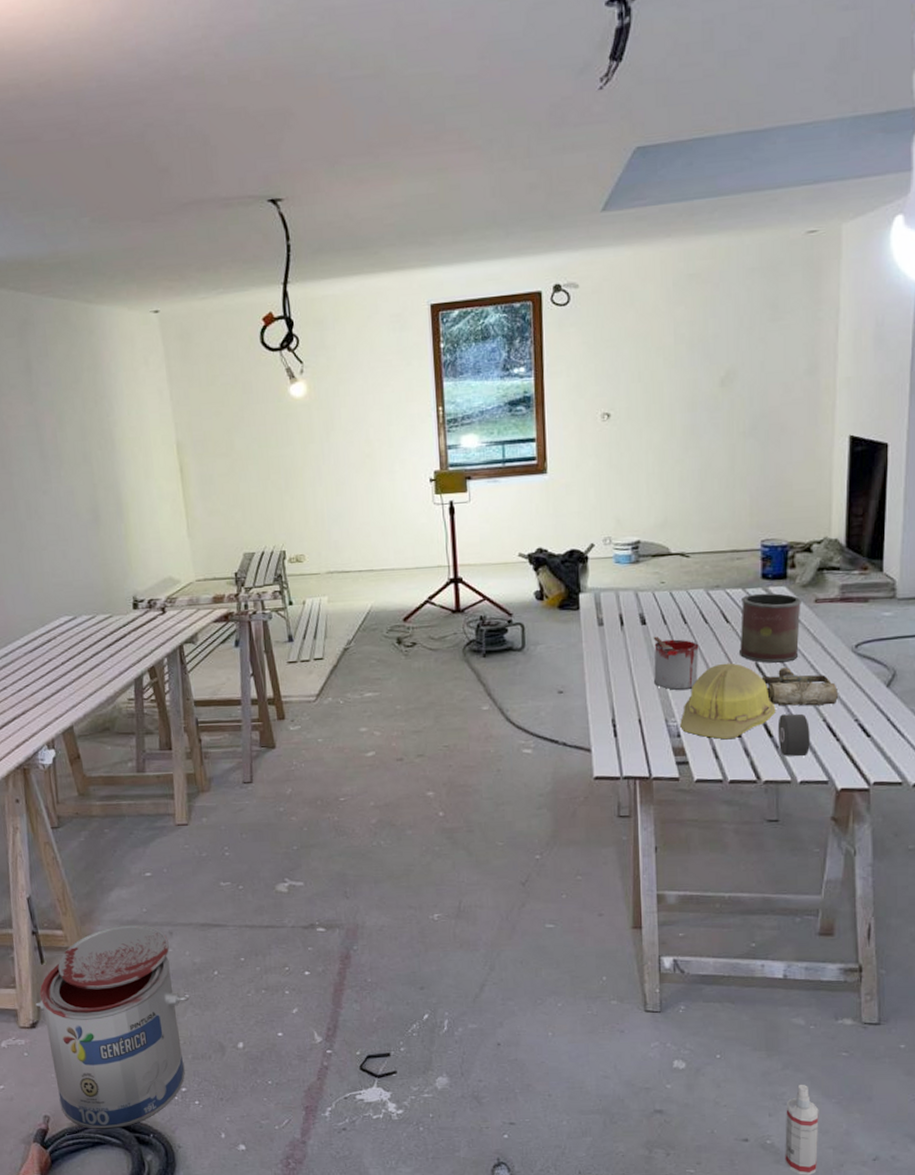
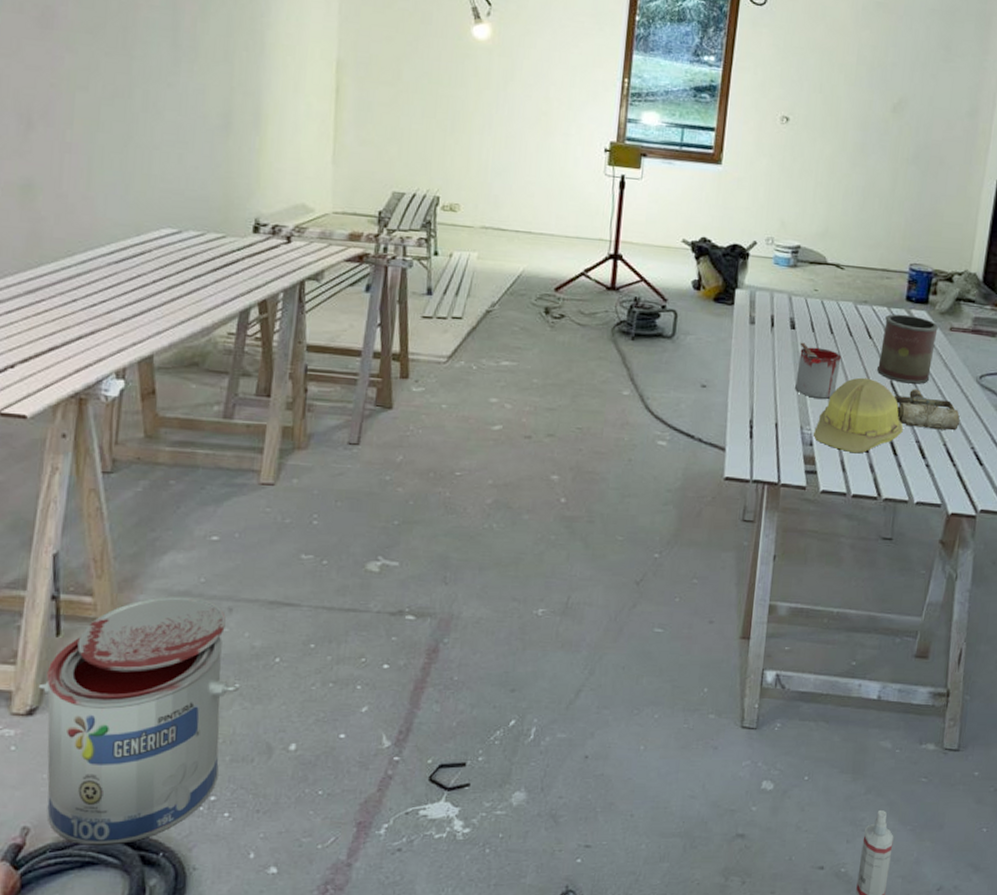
duct tape: present [777,713,810,757] -> none [901,434,931,478]

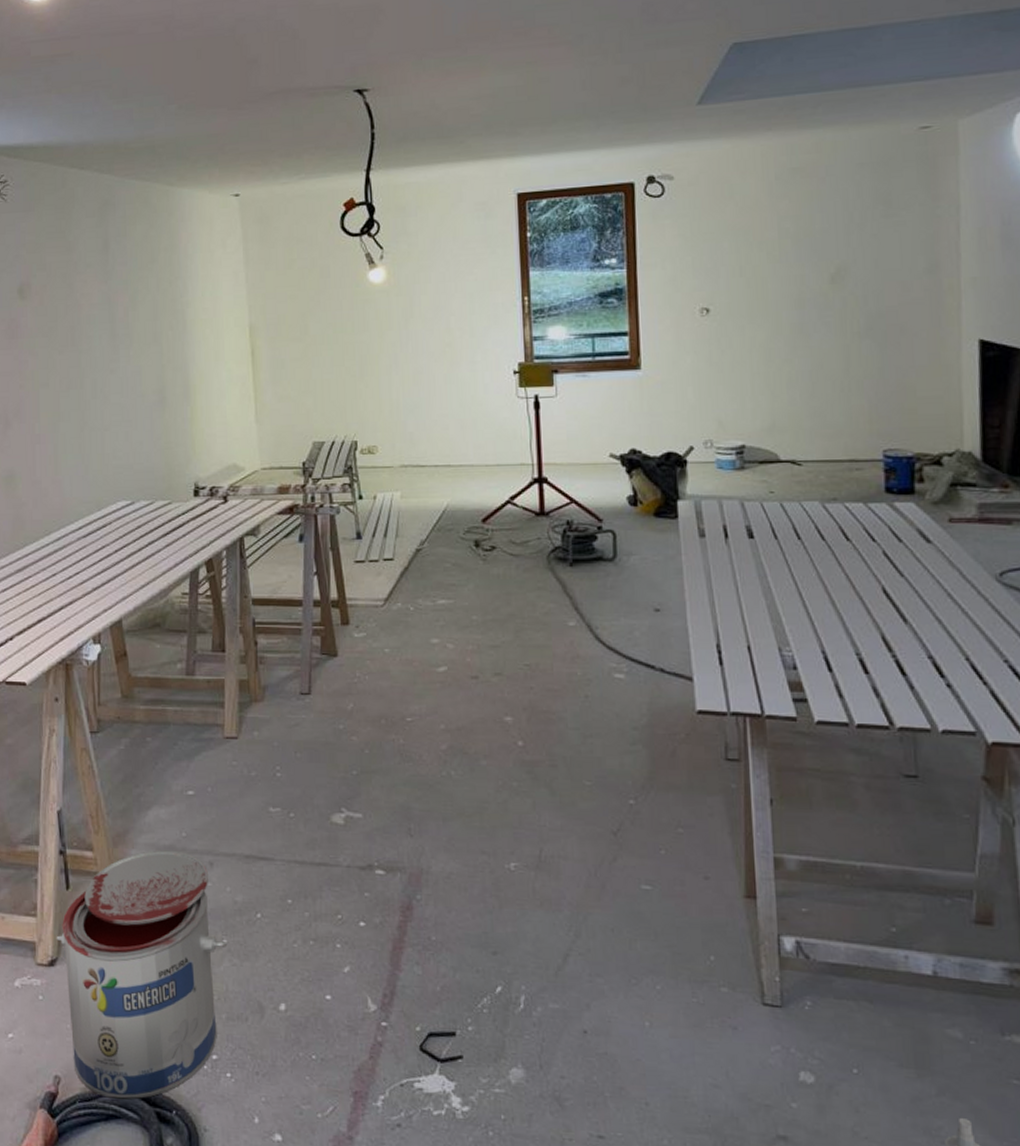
paint can: present [795,342,842,399] -> none [762,552,816,614]
hard hat: present [813,377,903,454] -> none [795,586,909,676]
paint can: present [876,314,939,384] -> none [861,509,935,589]
paint roller: present [894,389,961,431] -> none [890,595,984,642]

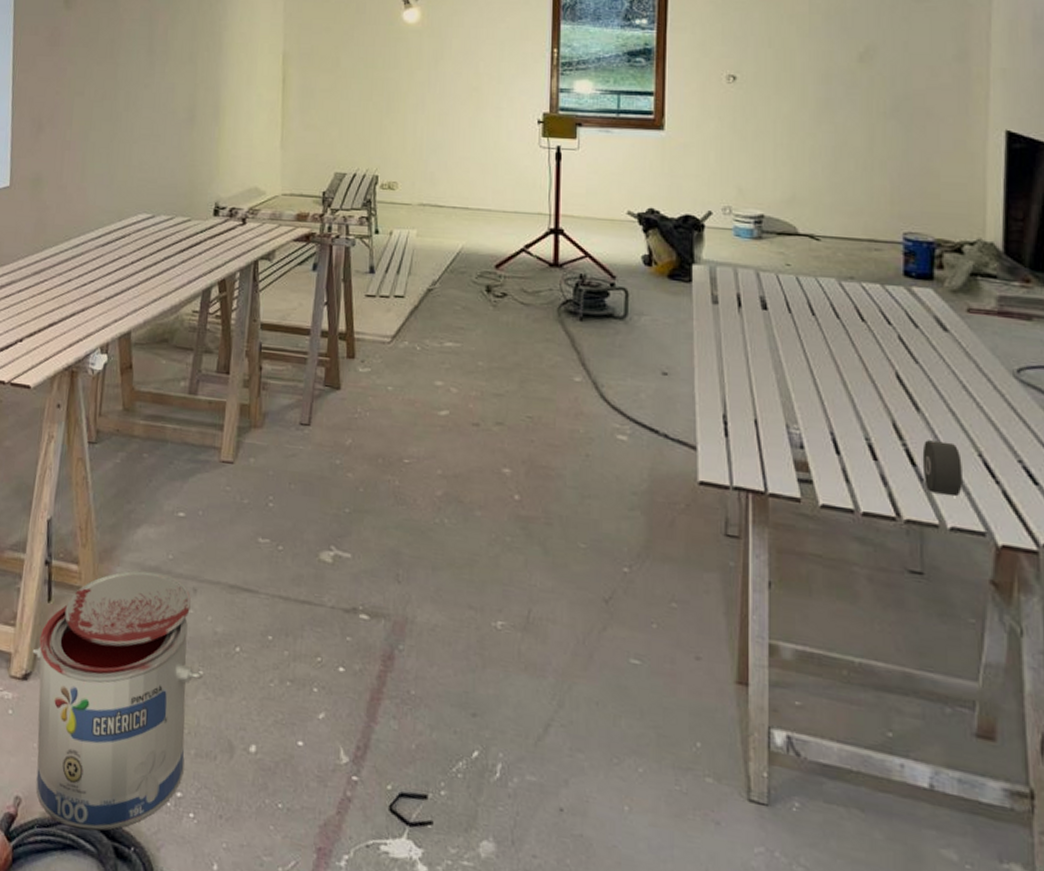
duct tape: none [911,649,952,701] -> present [922,440,962,497]

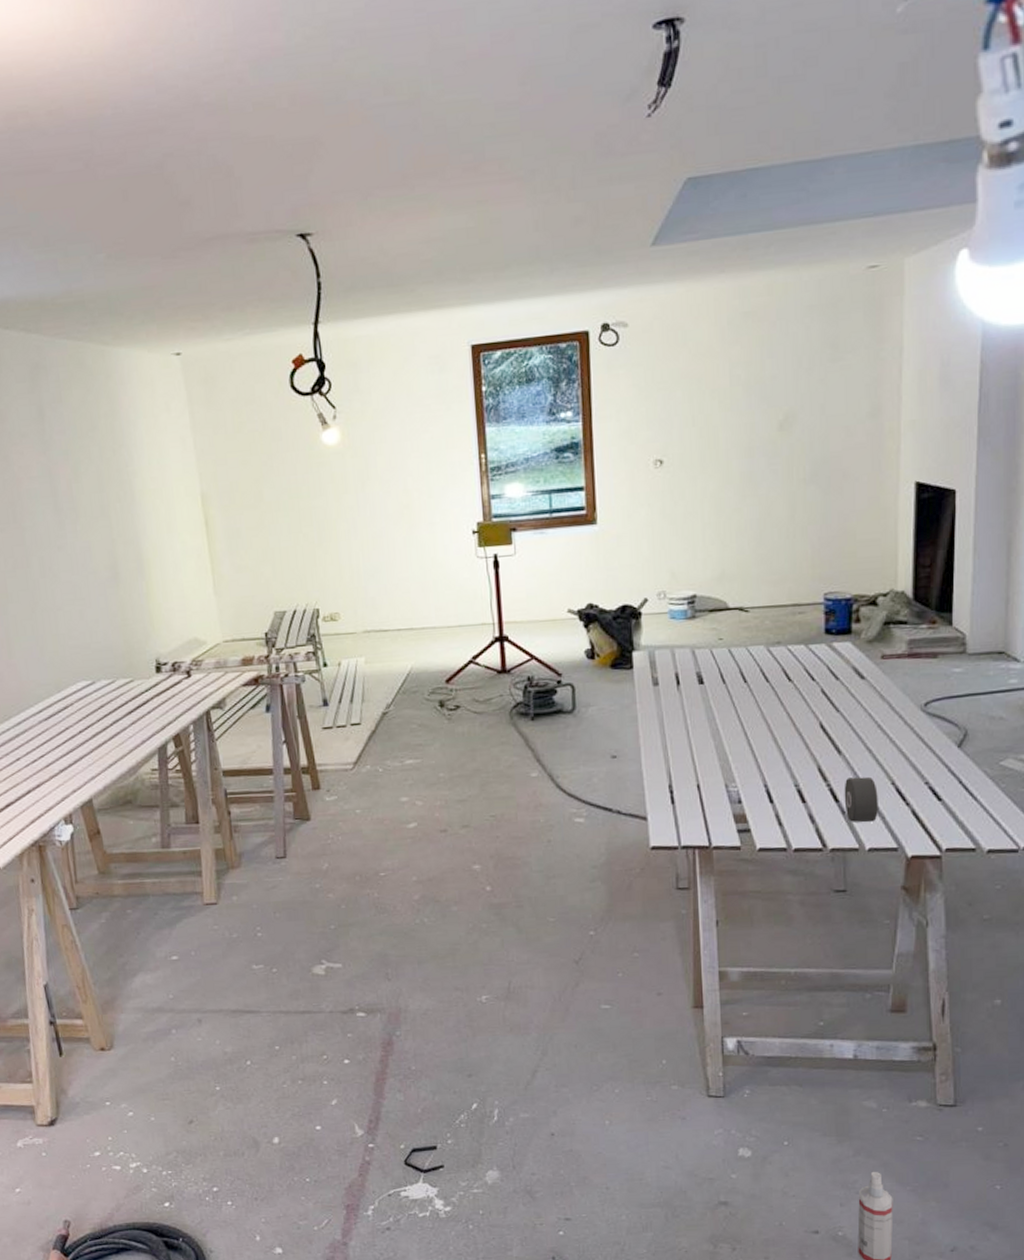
paint can: present [32,570,204,832] -> none [53,1011,221,1235]

